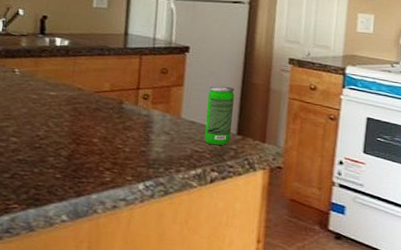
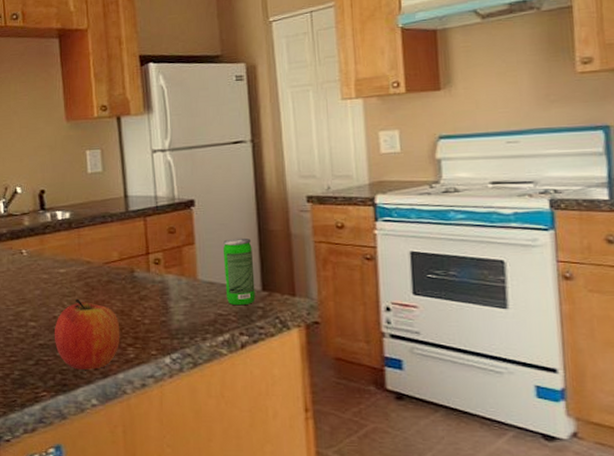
apple: none [34,121,101,188] -> present [54,298,120,370]

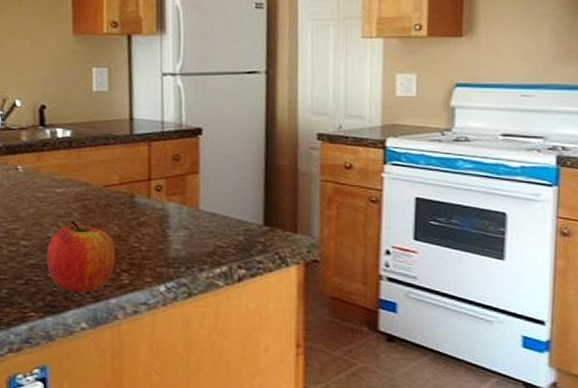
beverage can: present [222,237,256,306] -> none [227,170,258,239]

